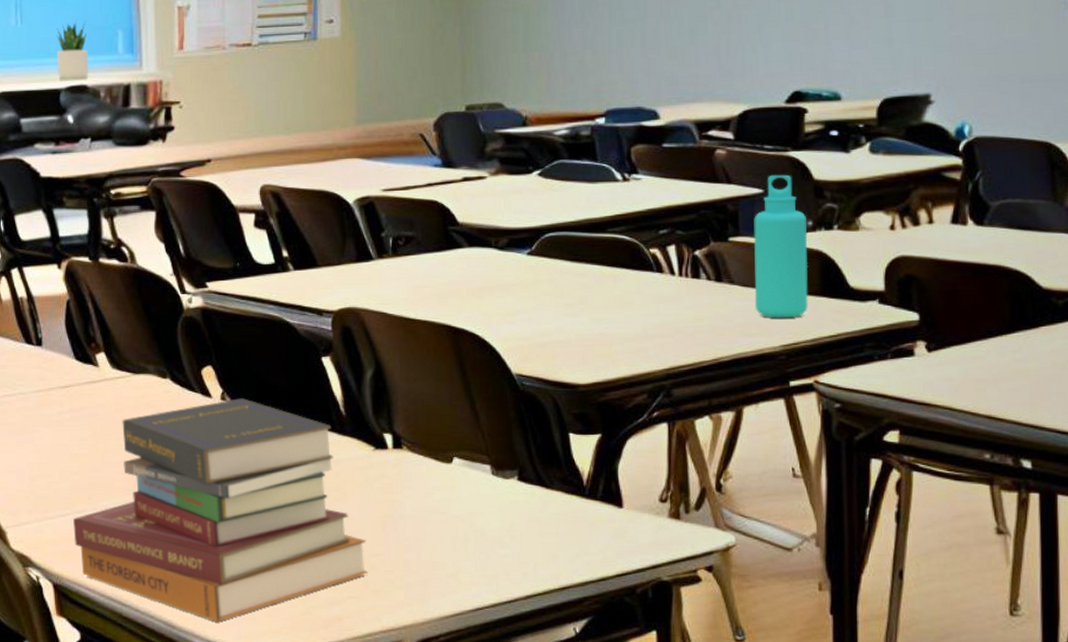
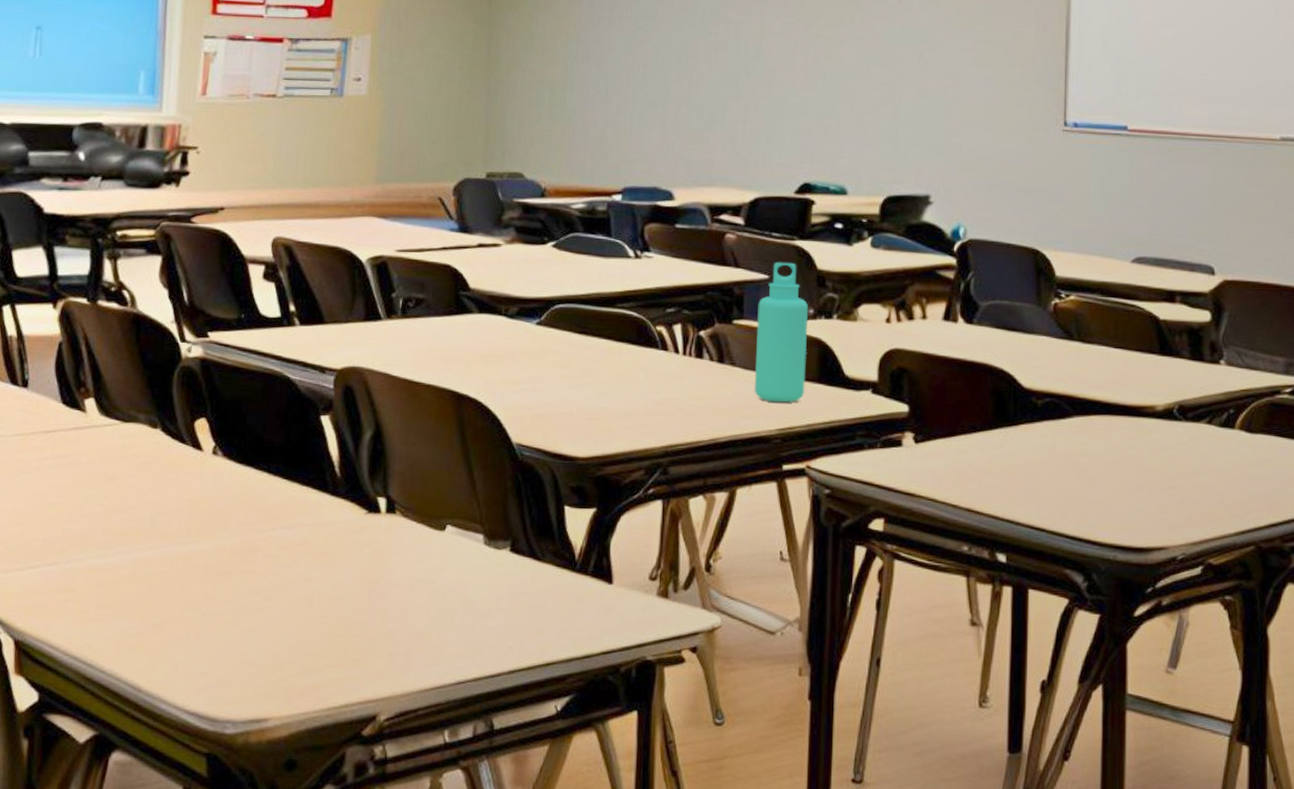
planter: present [56,20,88,81] -> none [73,56,109,118]
books: present [73,398,368,621] -> none [41,453,351,687]

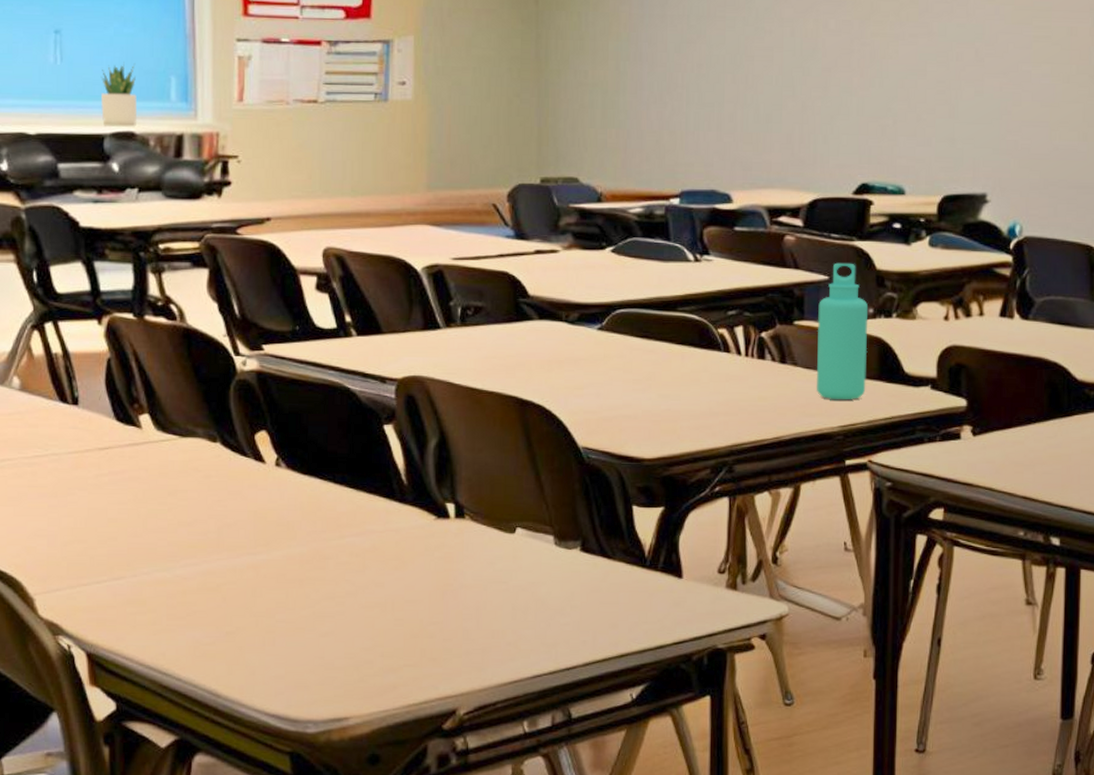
planter: none [73,56,109,118] -> present [100,62,137,127]

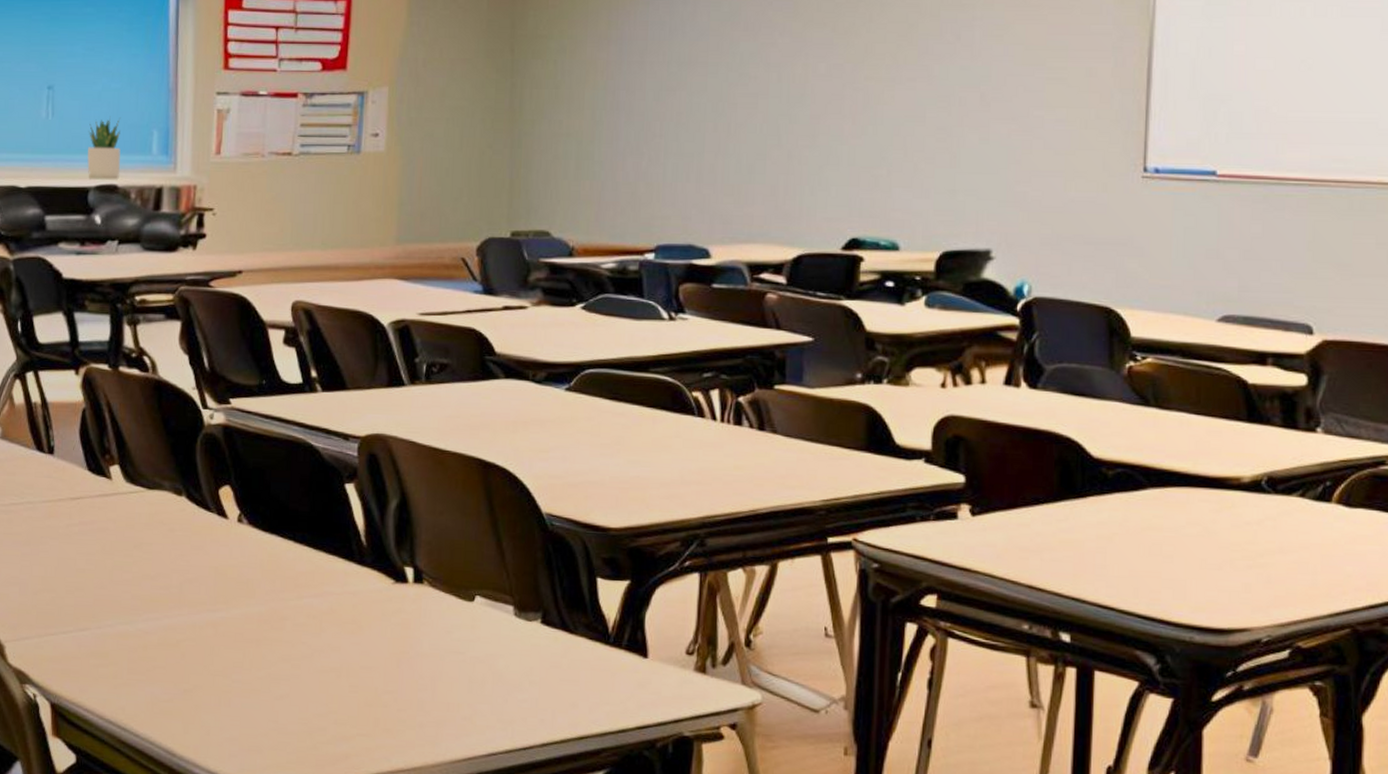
water bottle: present [817,262,869,400] -> none [798,323,857,472]

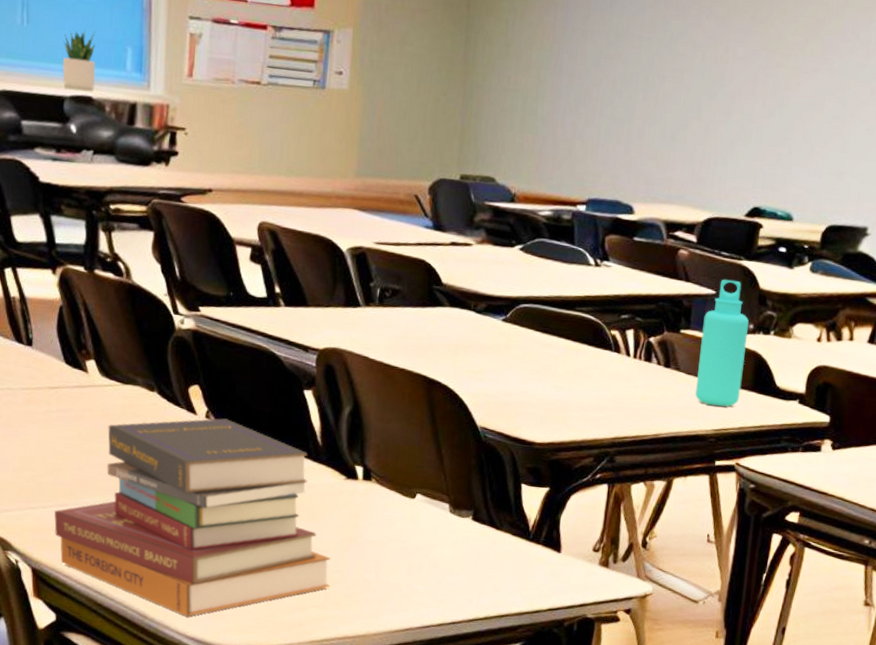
books: none [75,521,380,752] -> present [54,418,331,616]
water bottle: none [798,323,857,472] -> present [695,279,749,407]

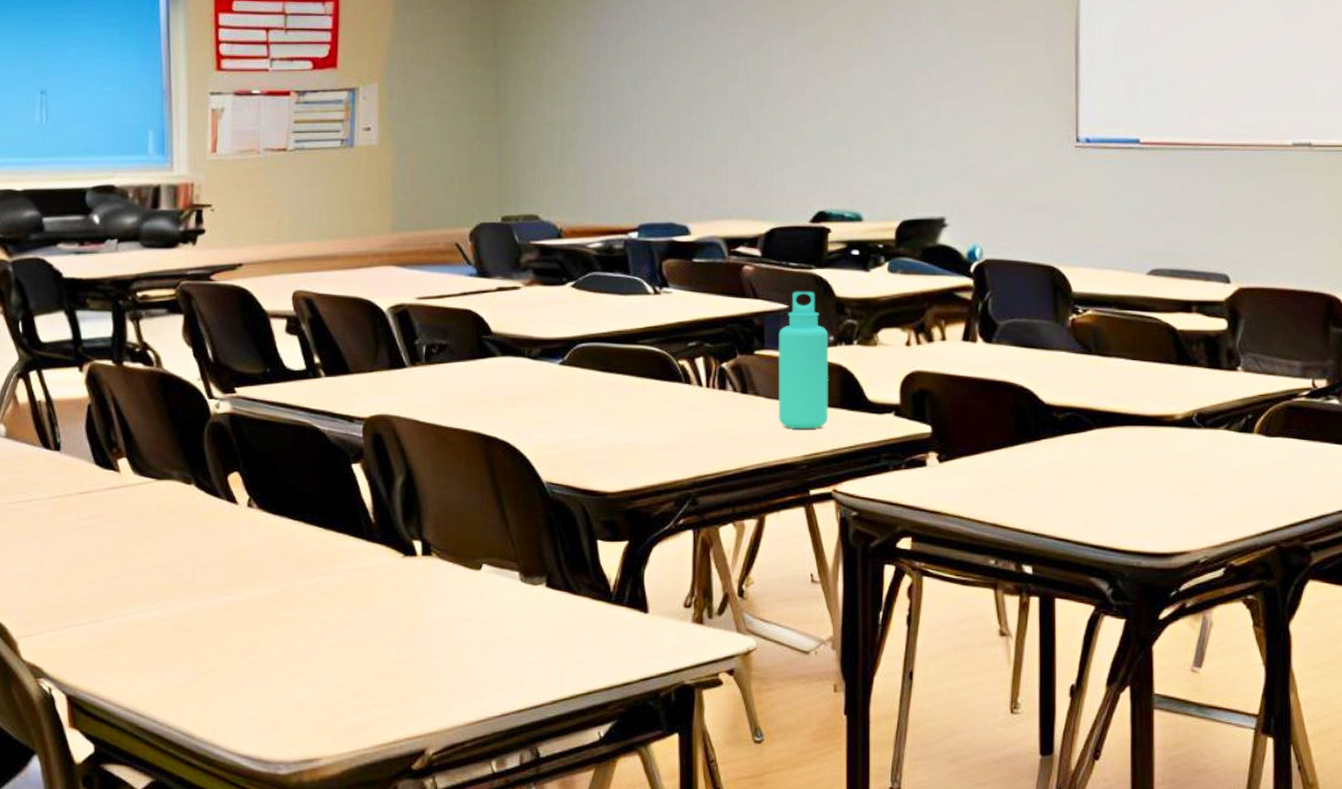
books: present [54,418,331,616] -> none [89,505,394,731]
planter: present [62,29,96,92] -> none [83,118,116,181]

